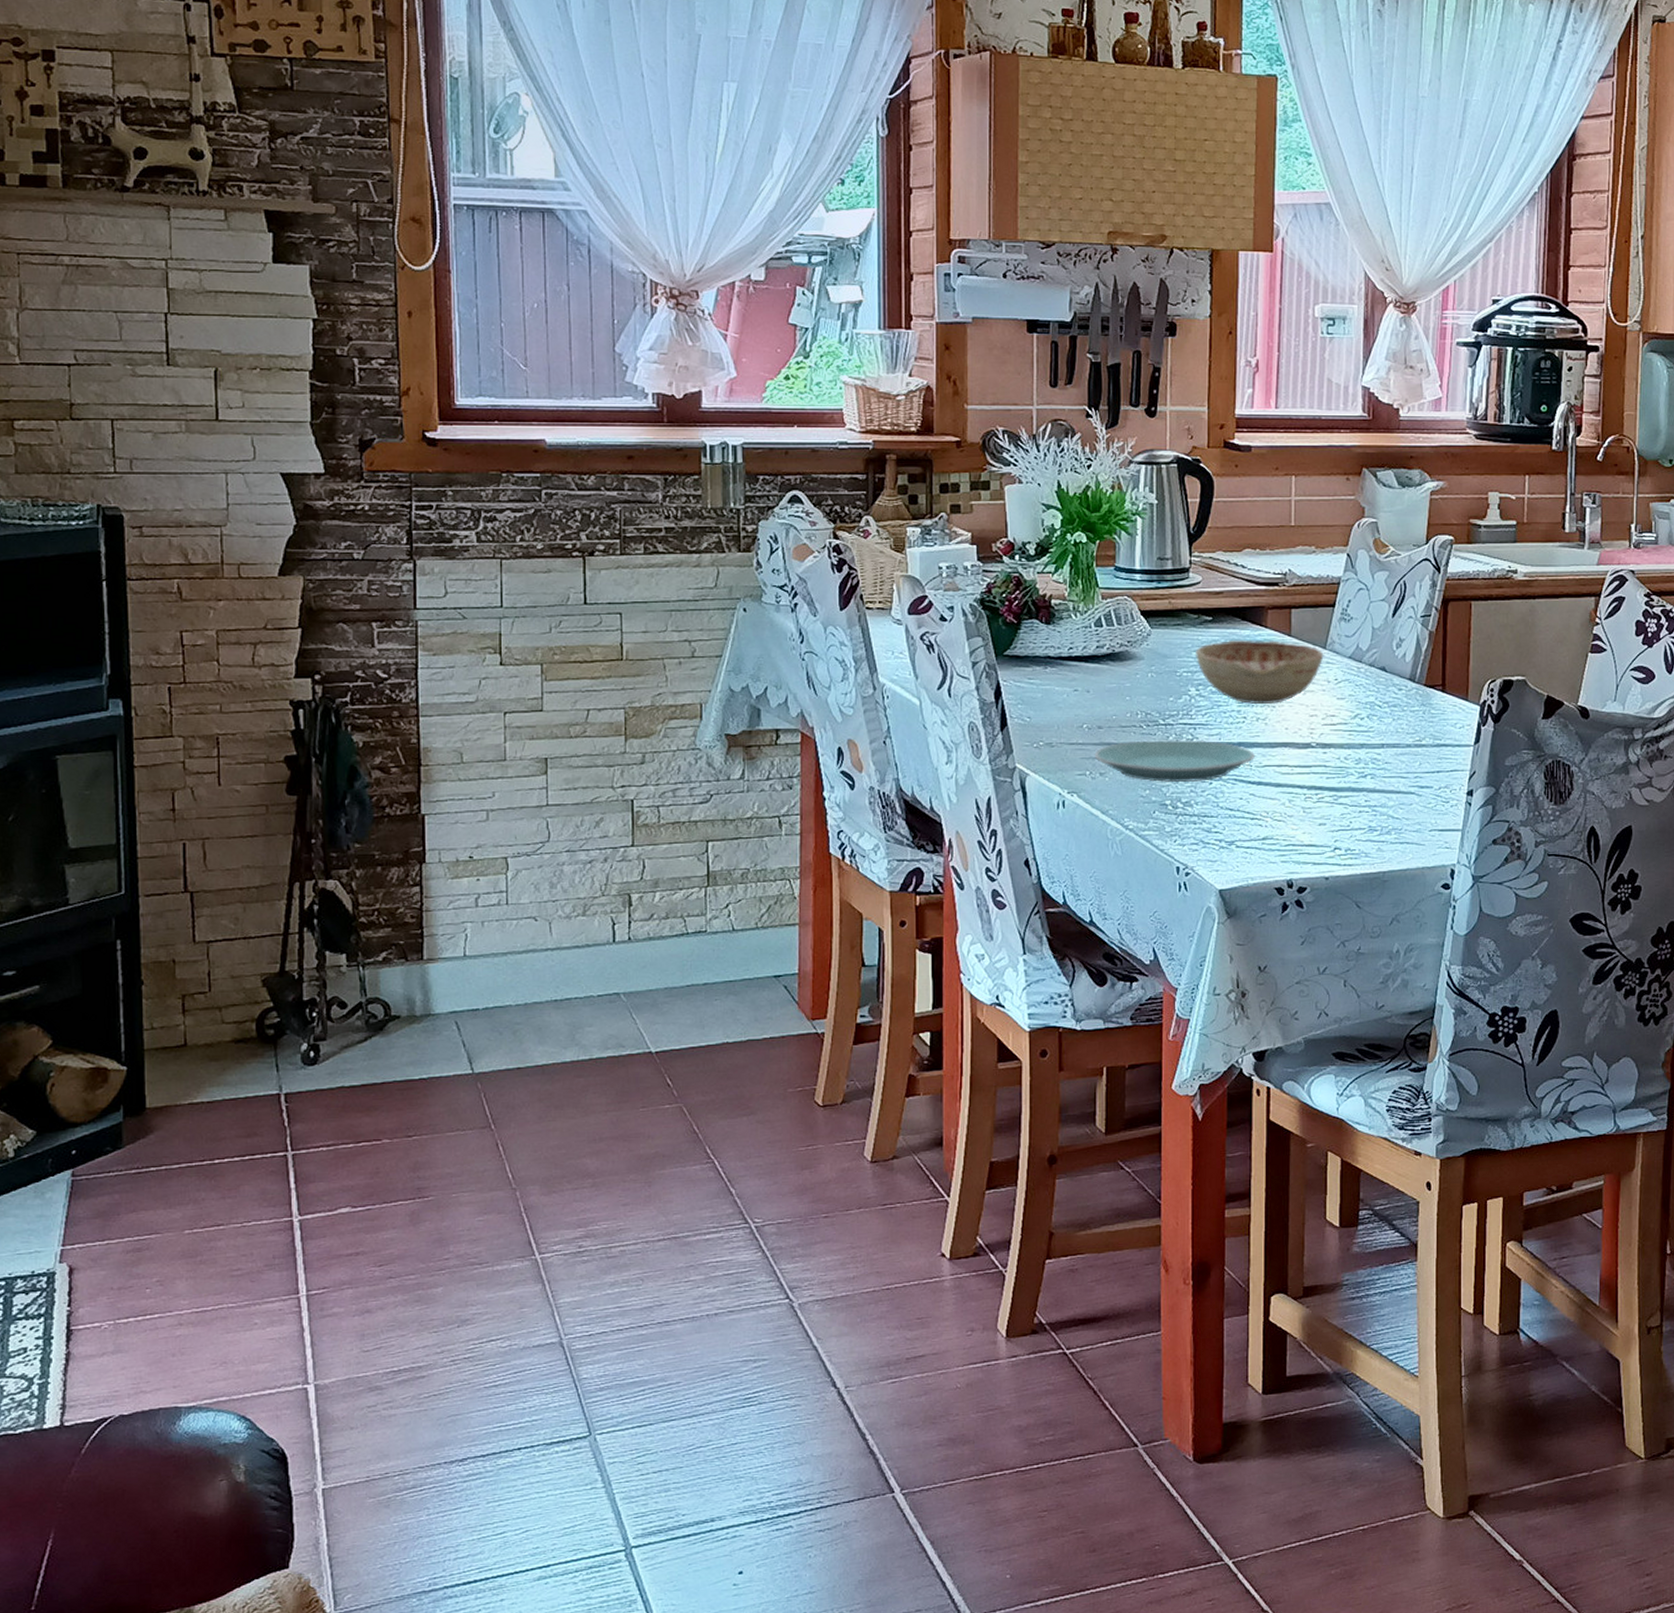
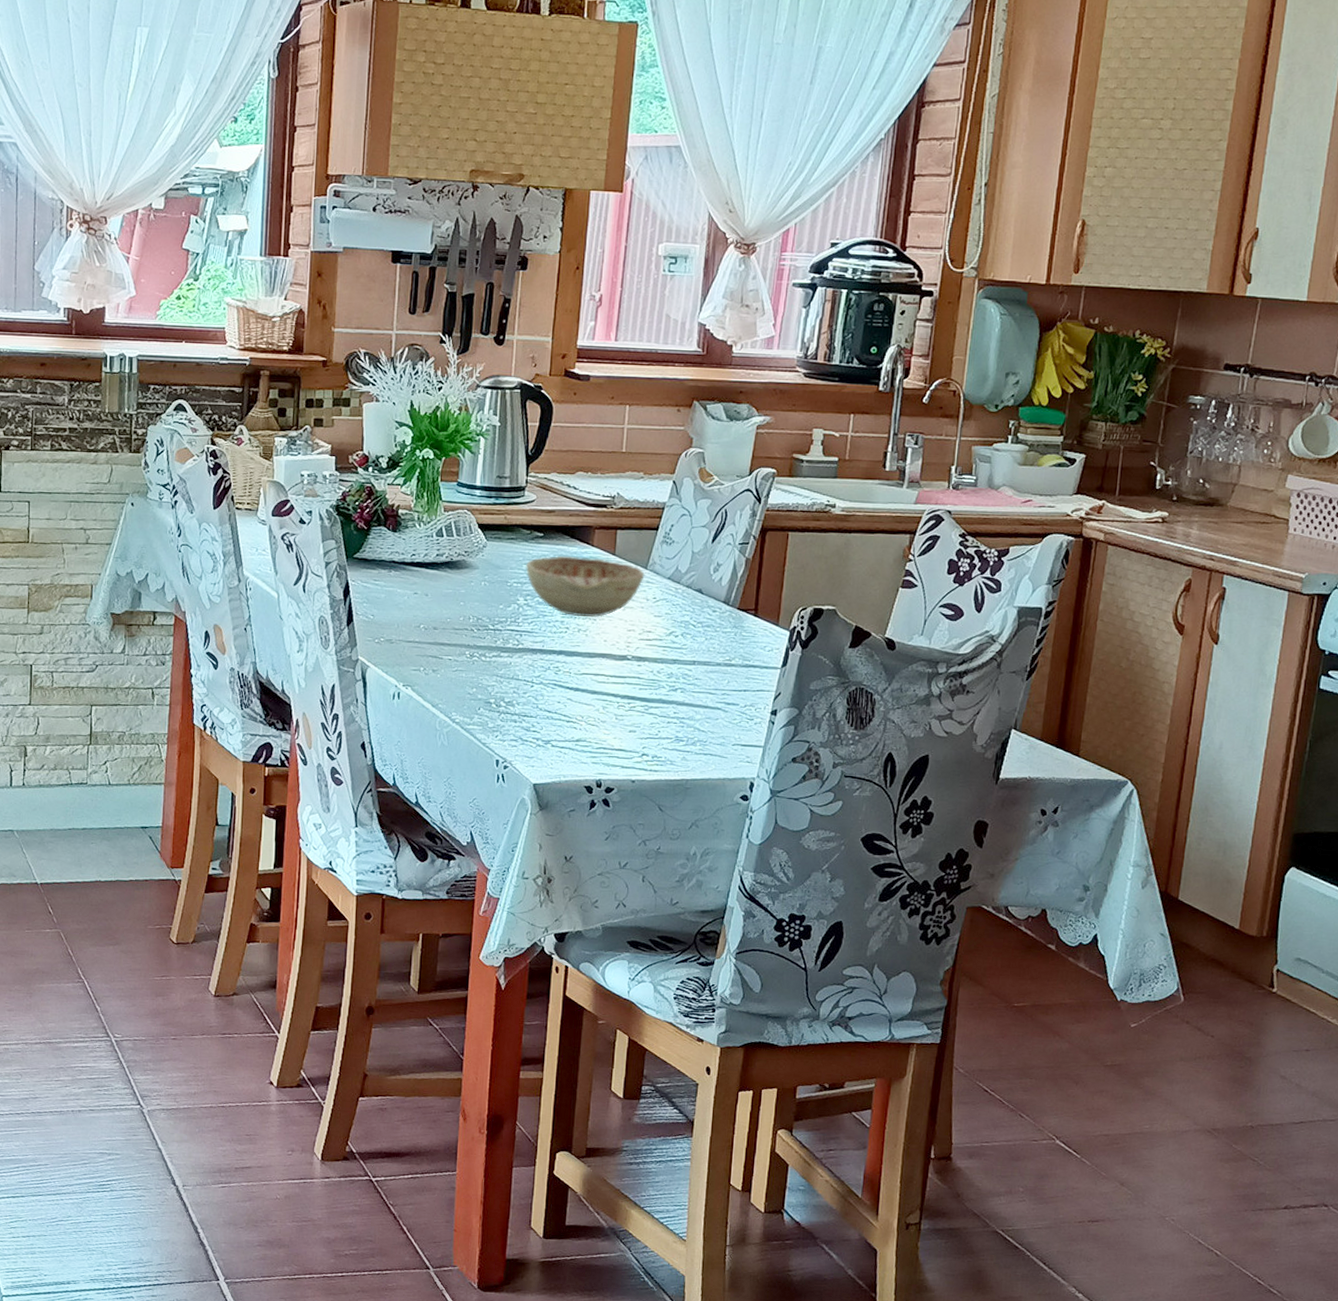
plate: present [1094,740,1255,783] -> none [428,642,574,684]

